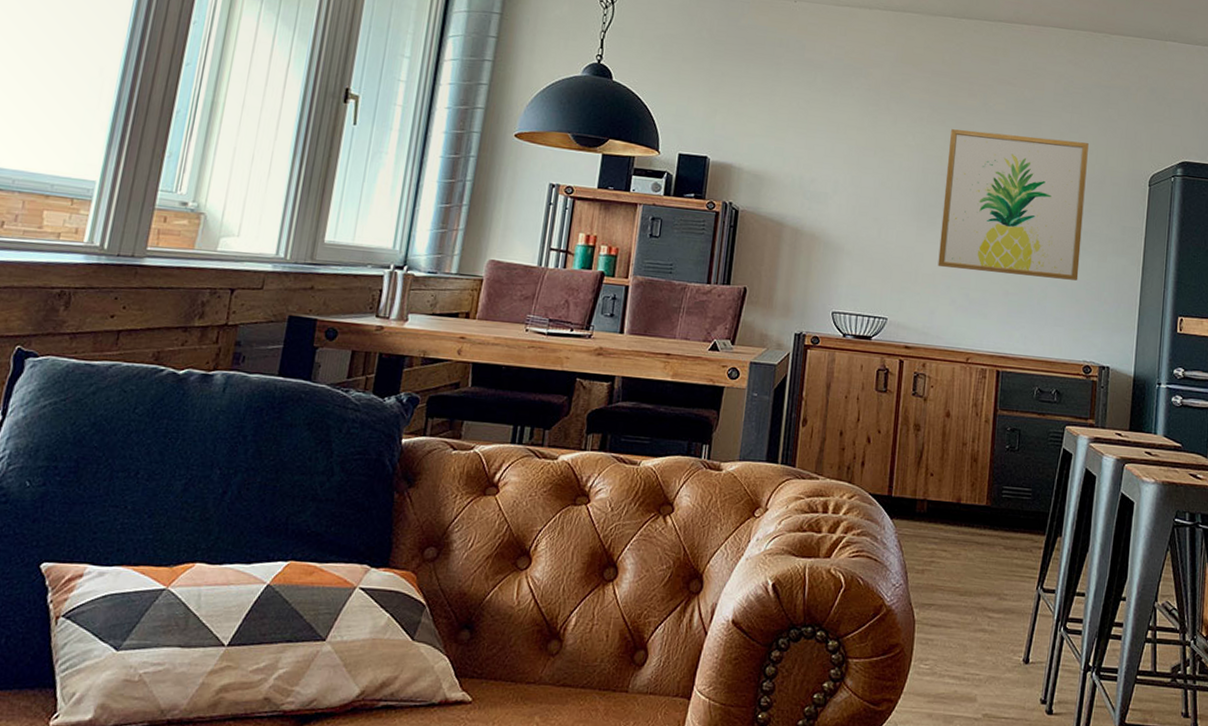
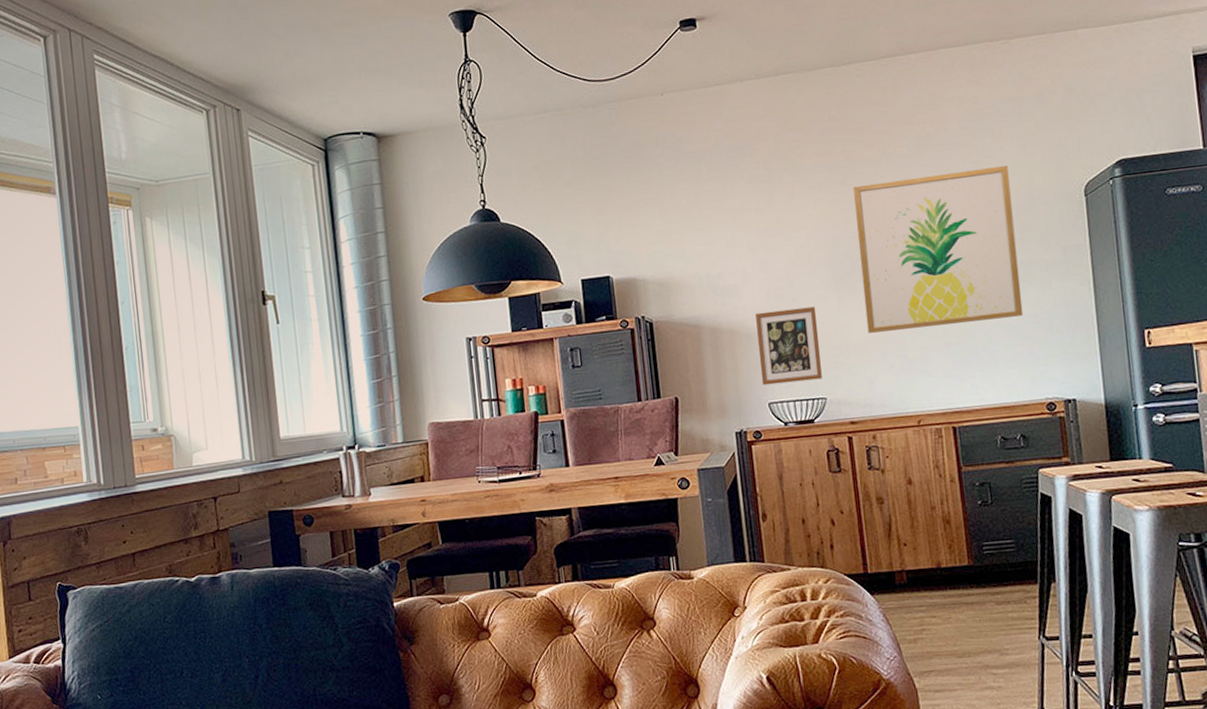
picture frame: none [830,224,895,300] -> present [755,306,822,386]

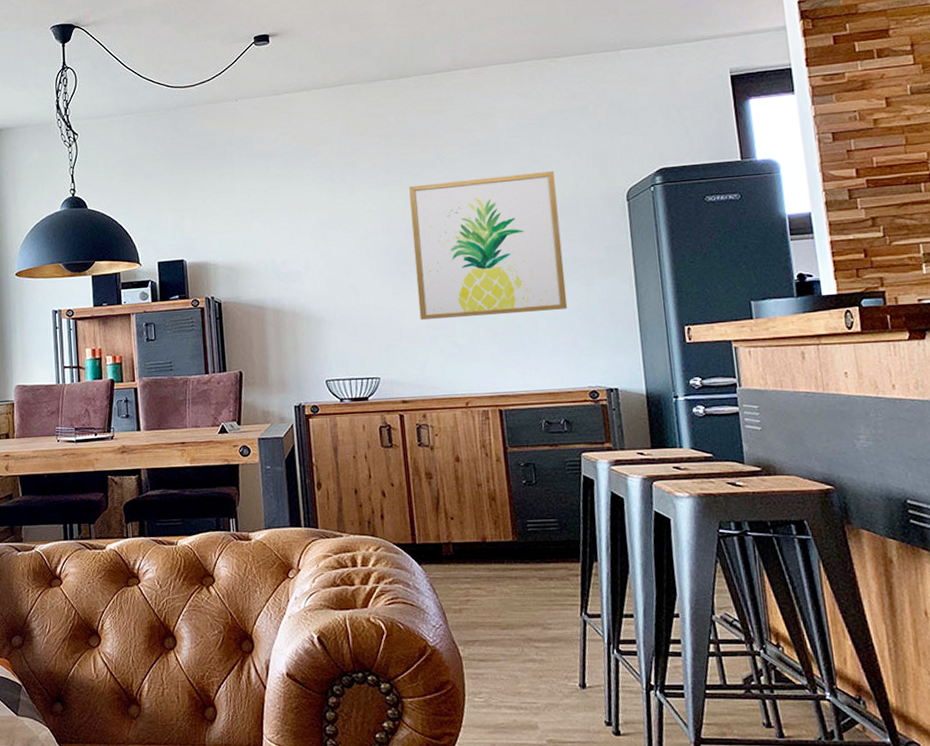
picture frame: present [755,306,822,386] -> none [316,293,376,364]

